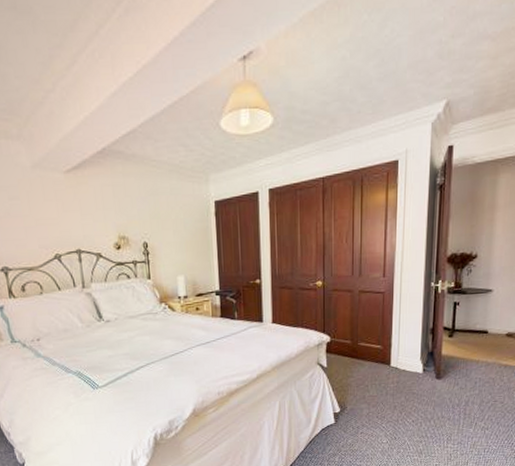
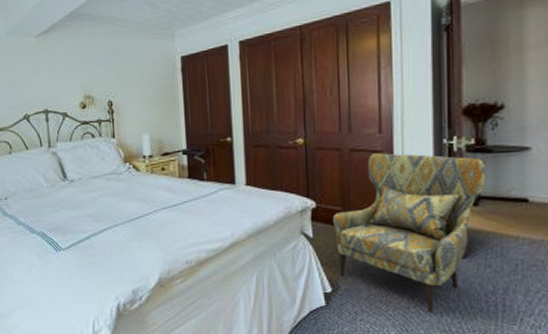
armchair: none [343,294,460,423] -> present [332,153,486,312]

